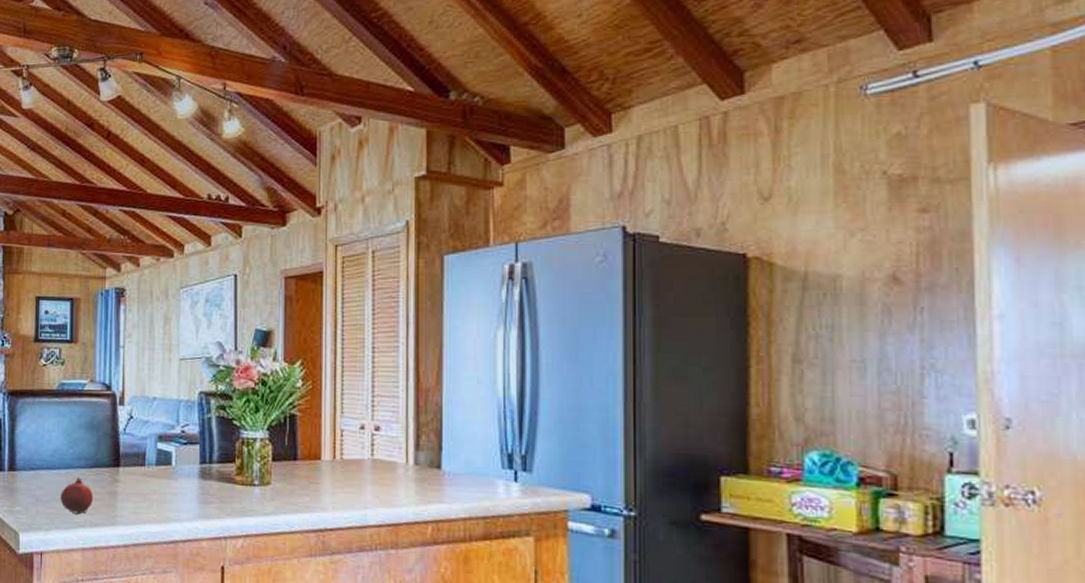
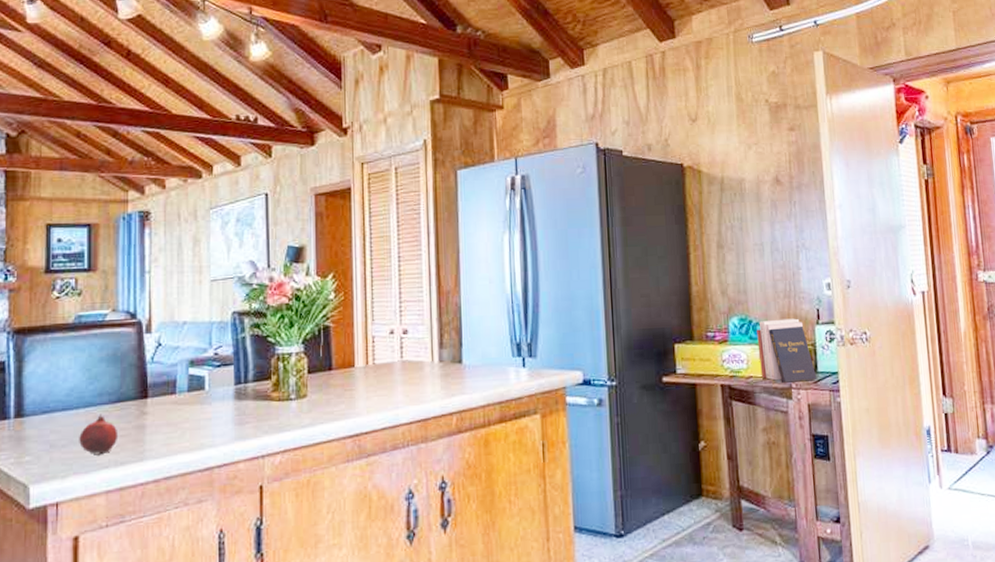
books: none [847,460,943,545] -> present [756,318,817,383]

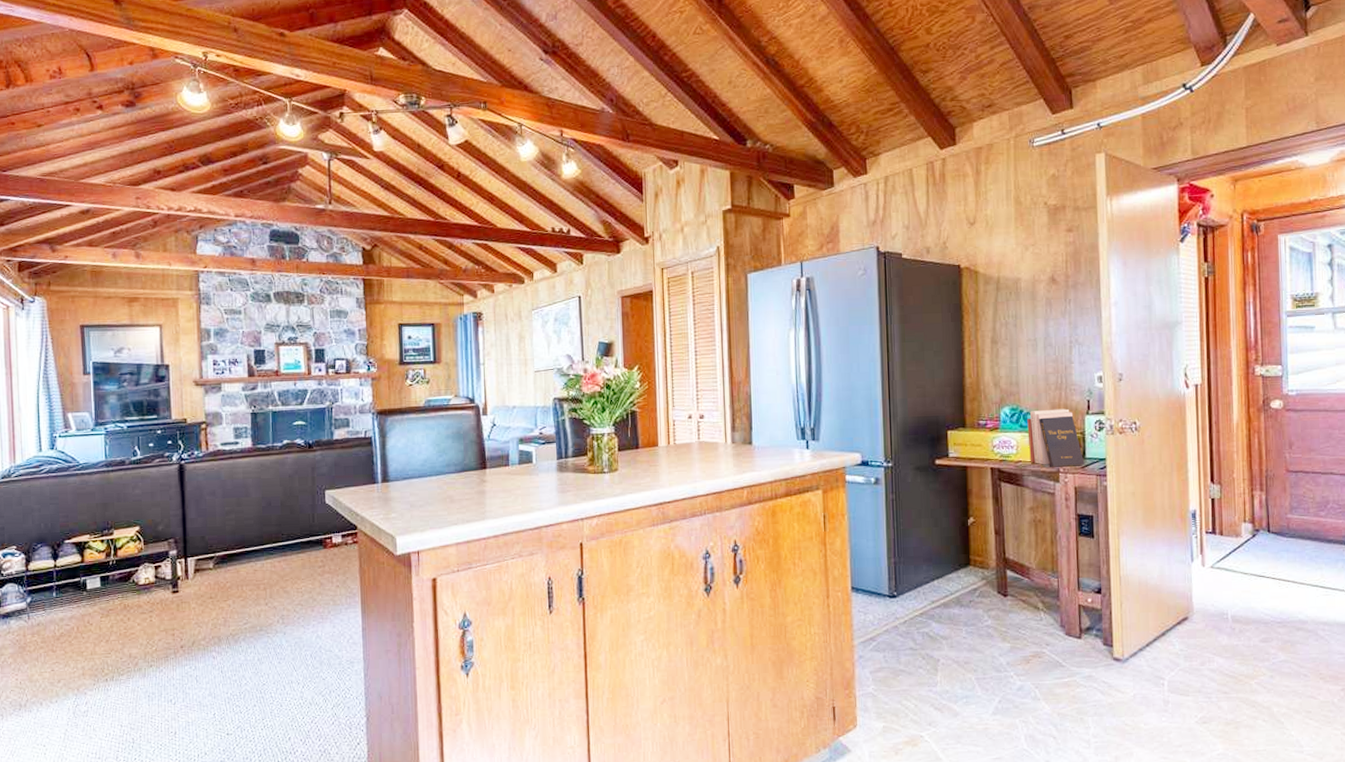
fruit: present [79,413,119,457] -> none [433,481,464,515]

